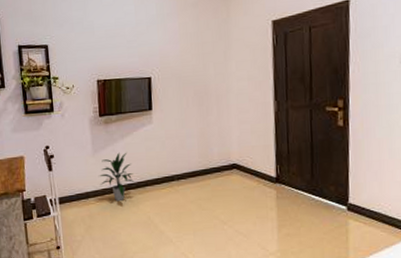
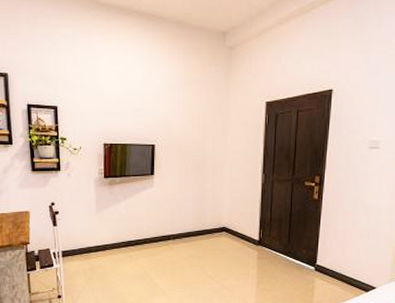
indoor plant: present [99,152,135,202] -> none [101,212,134,257]

